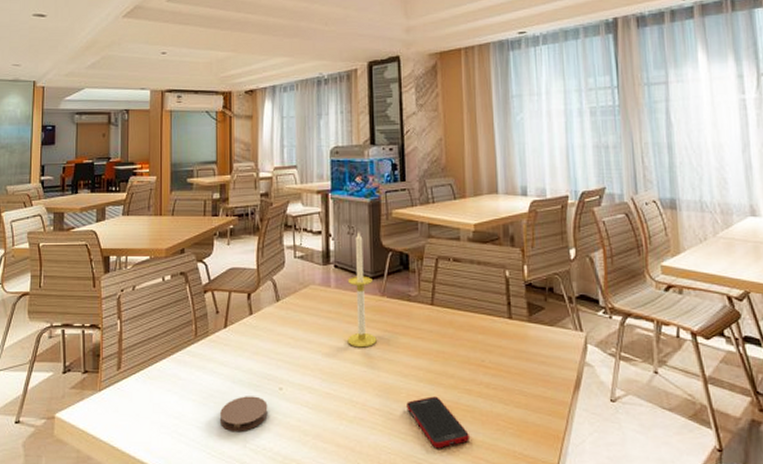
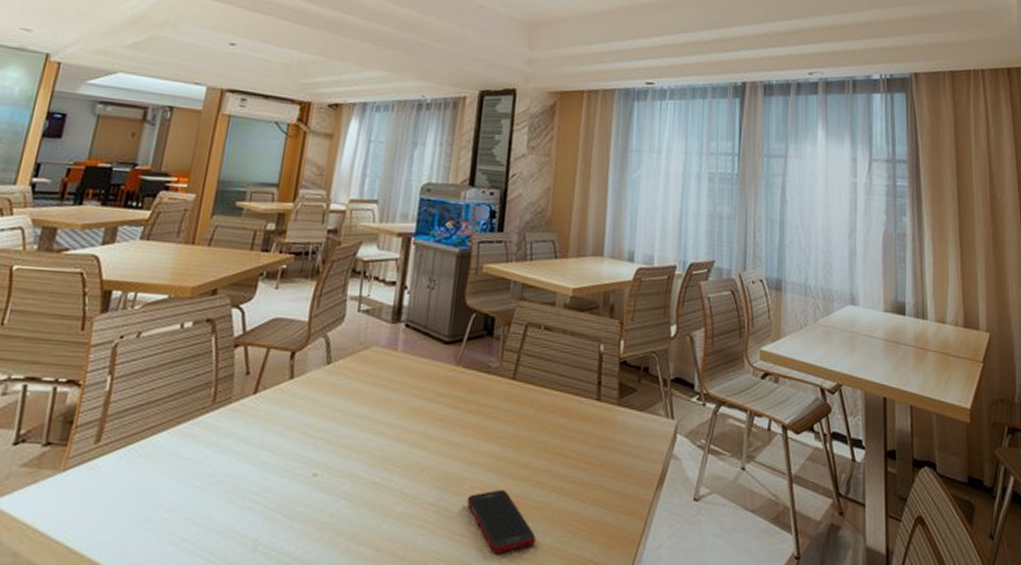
coaster: present [219,396,268,431] -> none [226,483,295,530]
candle: present [347,231,377,348] -> none [407,285,449,427]

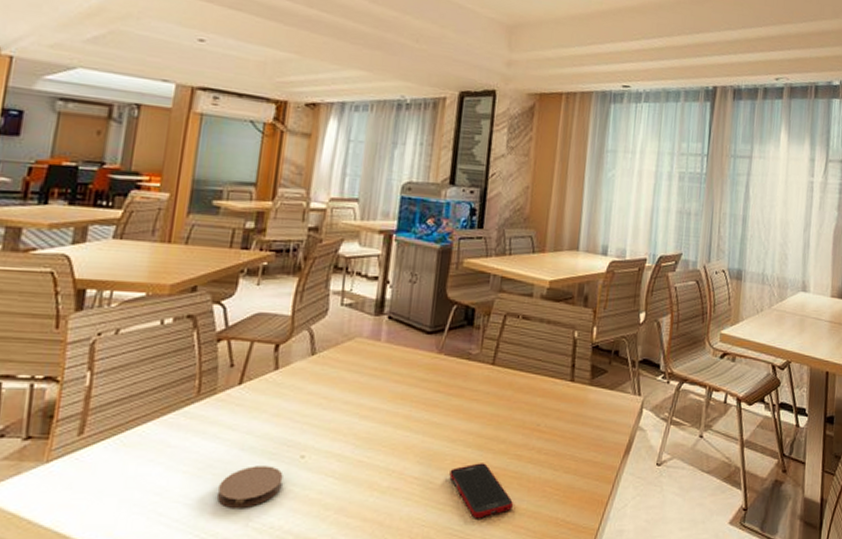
coaster: none [226,483,295,530] -> present [216,466,283,508]

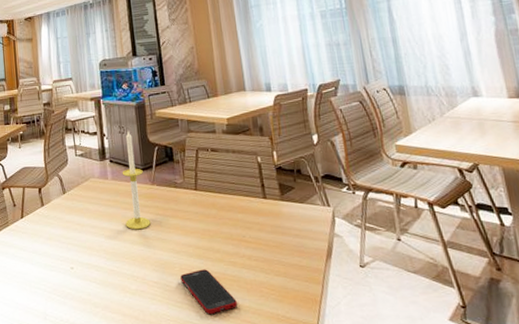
coaster: present [216,466,283,508] -> none [22,275,63,306]
candle: none [392,279,431,410] -> present [122,130,151,230]

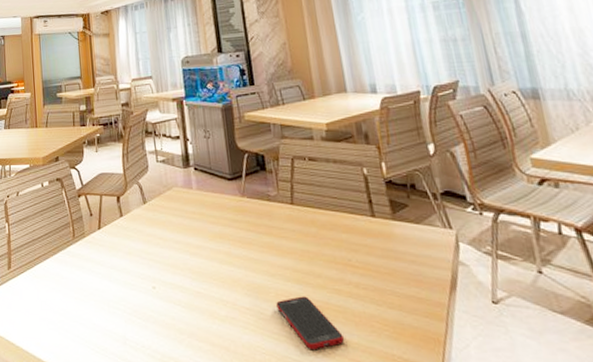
candle: present [122,130,151,230] -> none [208,134,241,247]

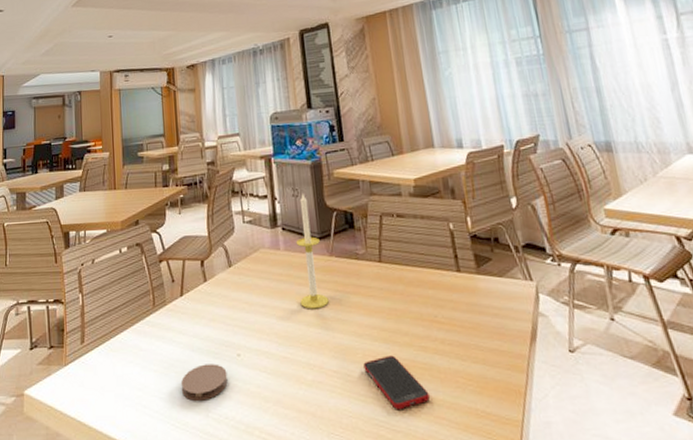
coaster: none [100,294,144,329] -> present [181,364,228,401]
candle: none [208,134,241,247] -> present [296,192,329,309]

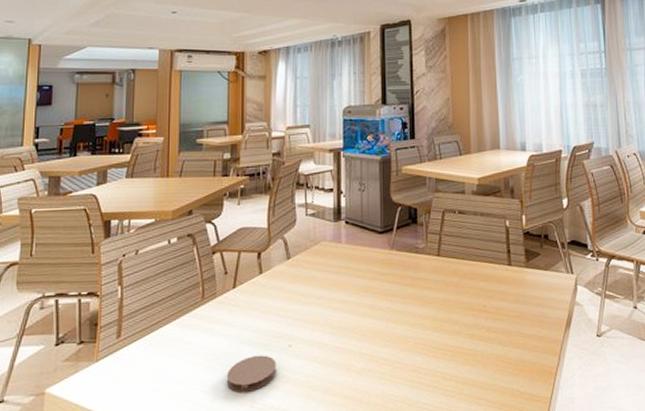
candle: present [296,192,329,309] -> none [357,187,385,301]
cell phone: present [363,355,430,410] -> none [413,343,471,393]

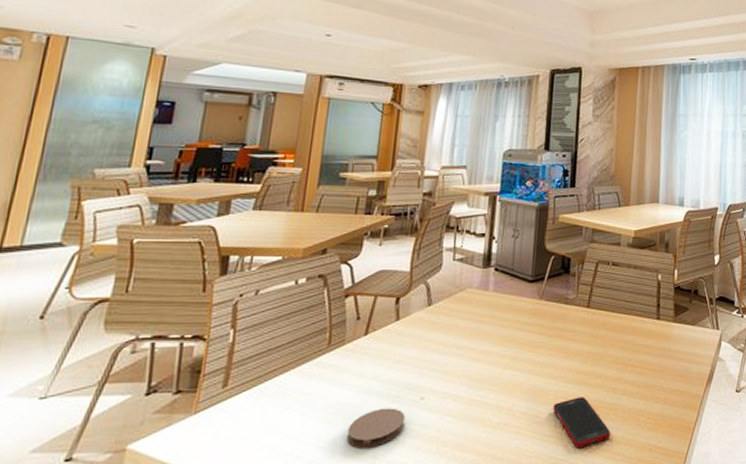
cell phone: none [413,343,471,393] -> present [553,397,610,449]

